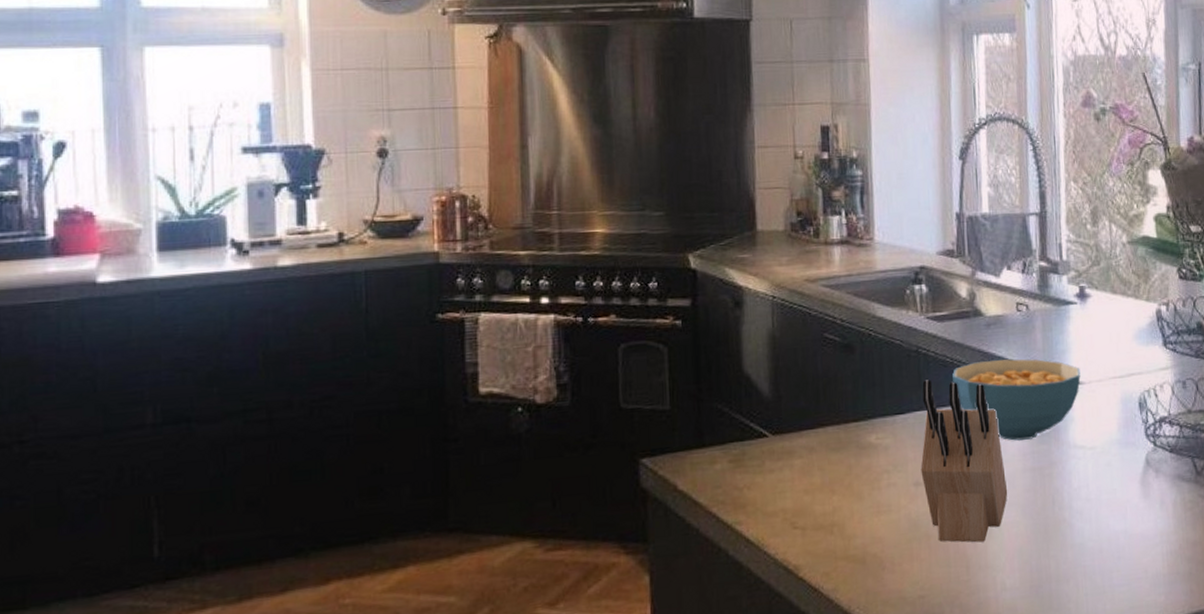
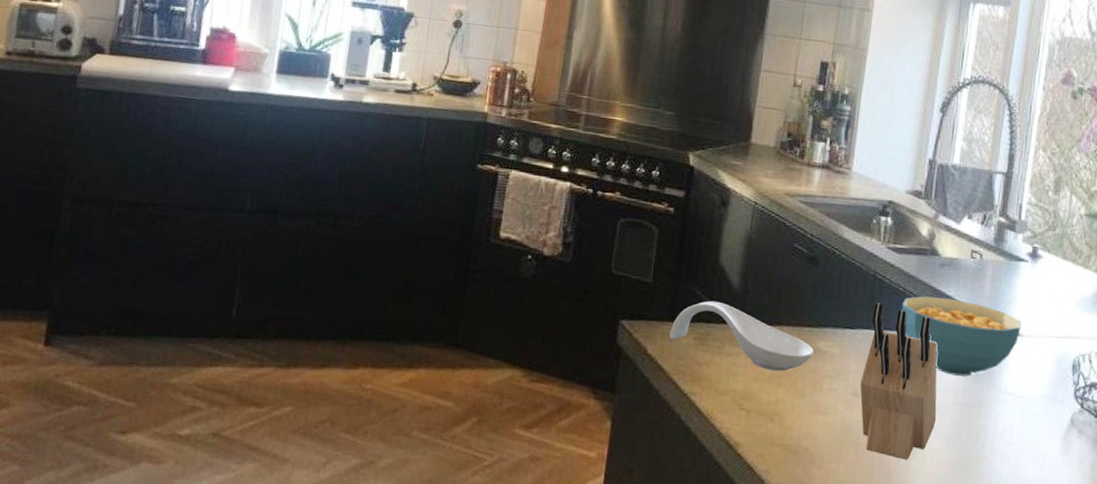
spoon rest: none [700,414,866,479] -> present [669,300,814,371]

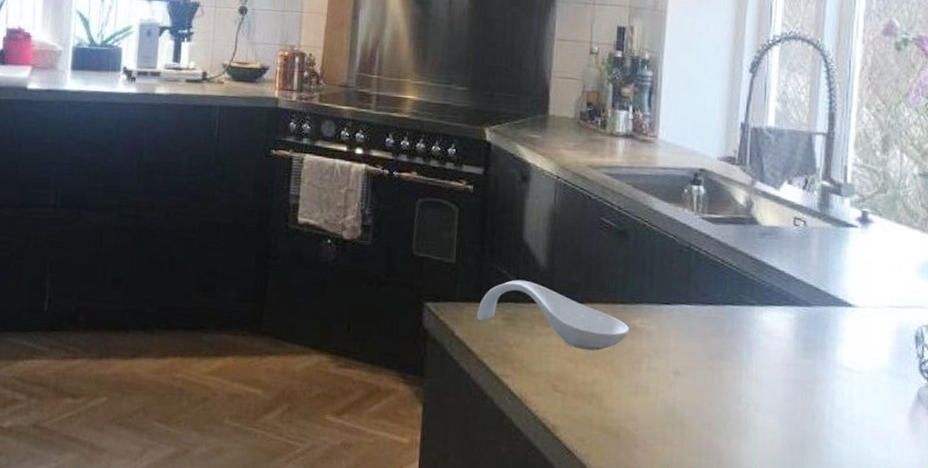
knife block: present [860,303,938,460] -> none [681,276,767,441]
cereal bowl: present [902,296,1022,377] -> none [722,267,855,352]

